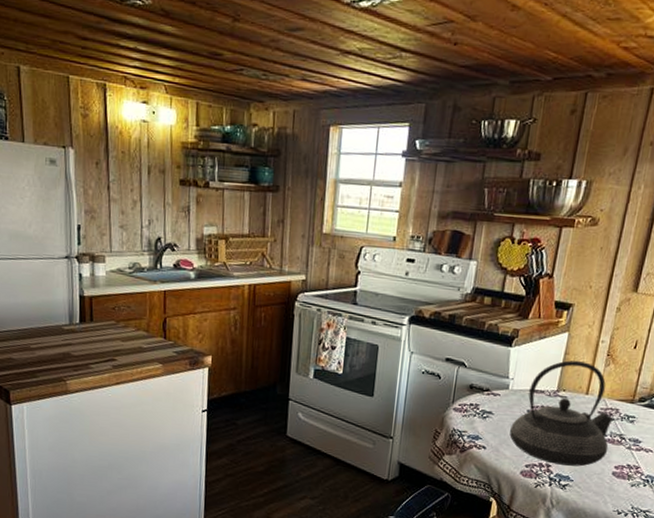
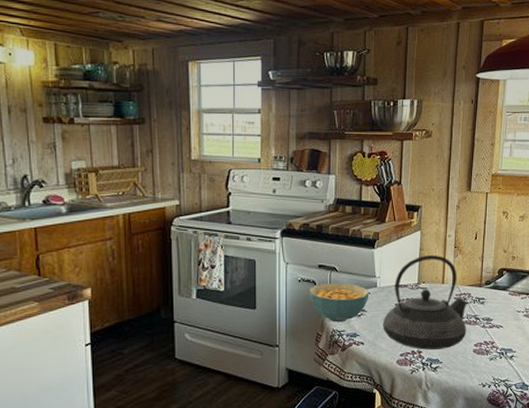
cereal bowl: none [431,378,499,423] -> present [309,282,369,323]

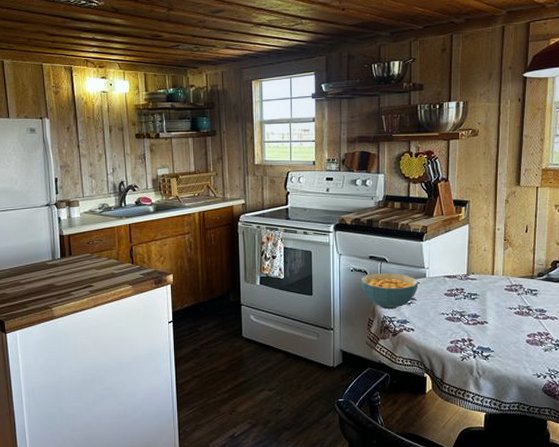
teapot: present [383,255,467,350] -> none [433,248,519,338]

